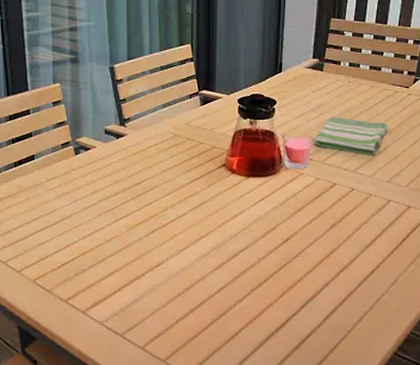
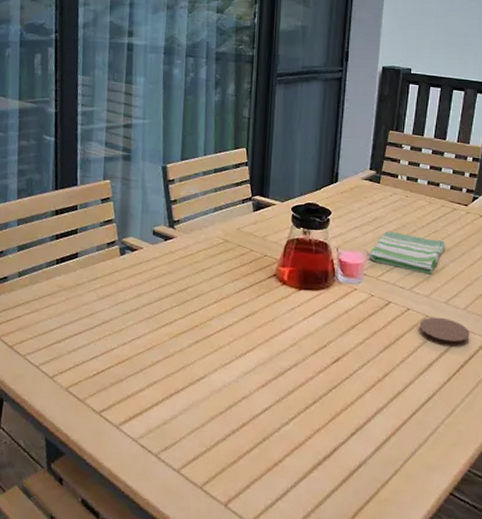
coaster: none [363,195,412,223] -> present [419,317,470,348]

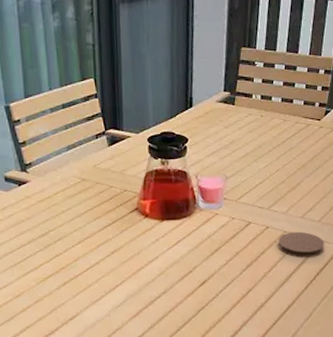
dish towel: present [369,231,446,275] -> none [228,153,301,192]

